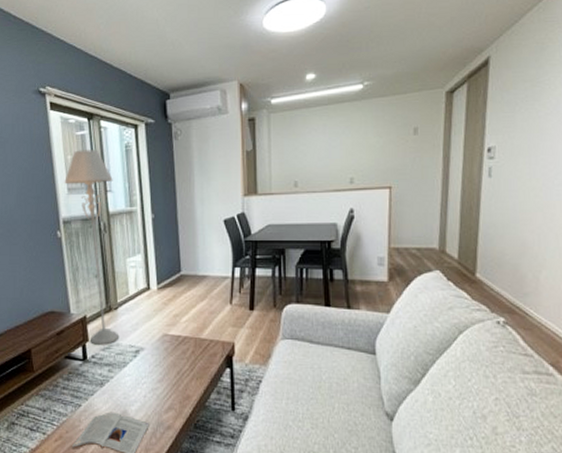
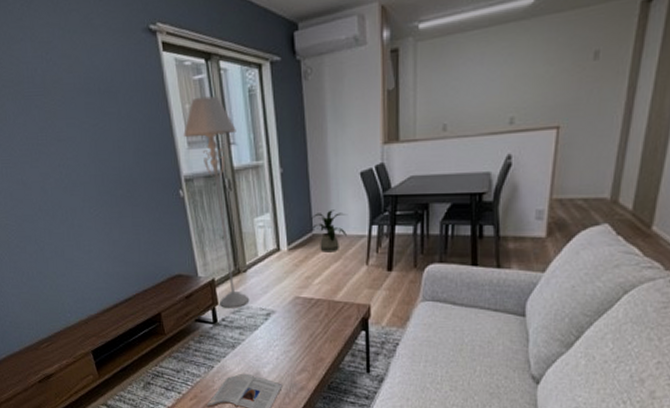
house plant: none [179,253,212,292] -> present [311,210,347,252]

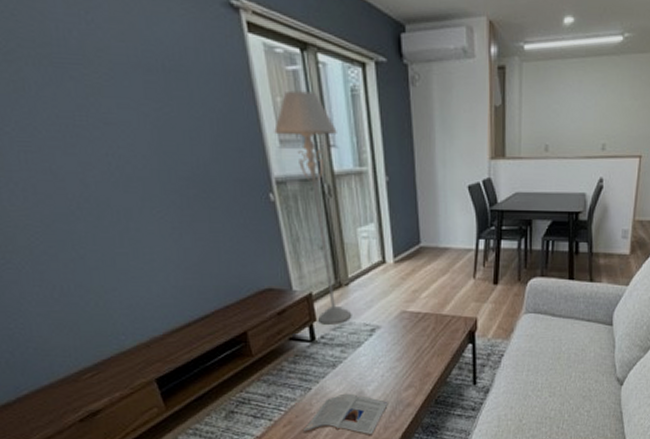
house plant: present [311,210,347,252] -> none [418,222,455,266]

